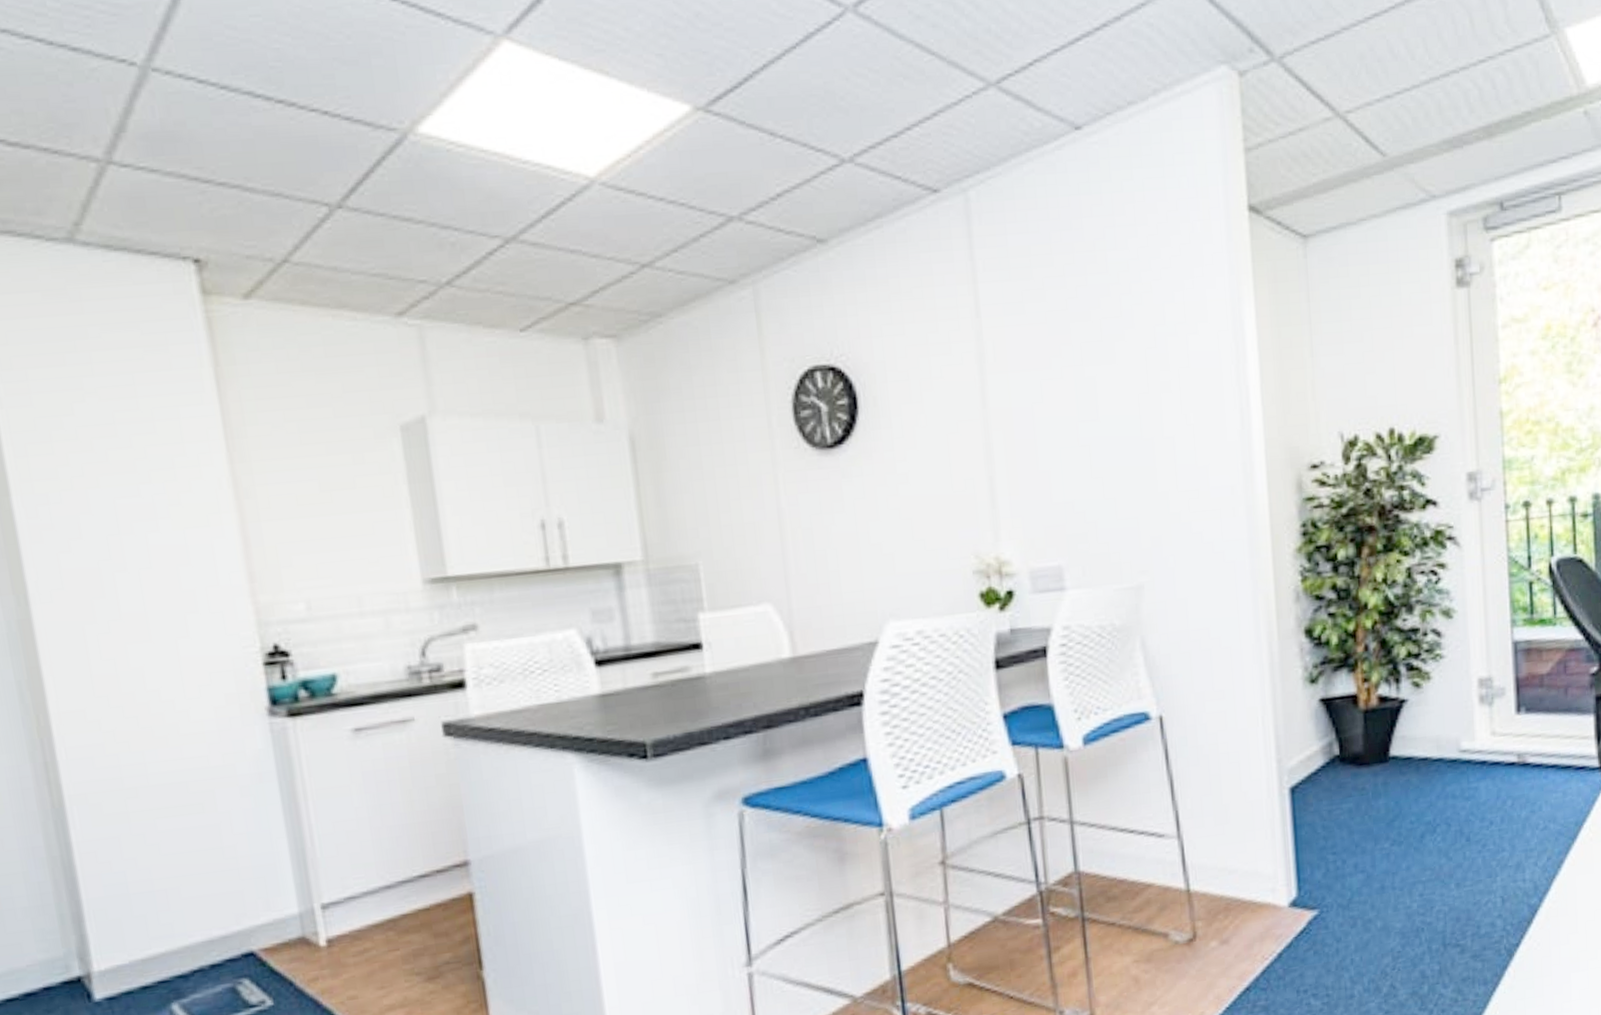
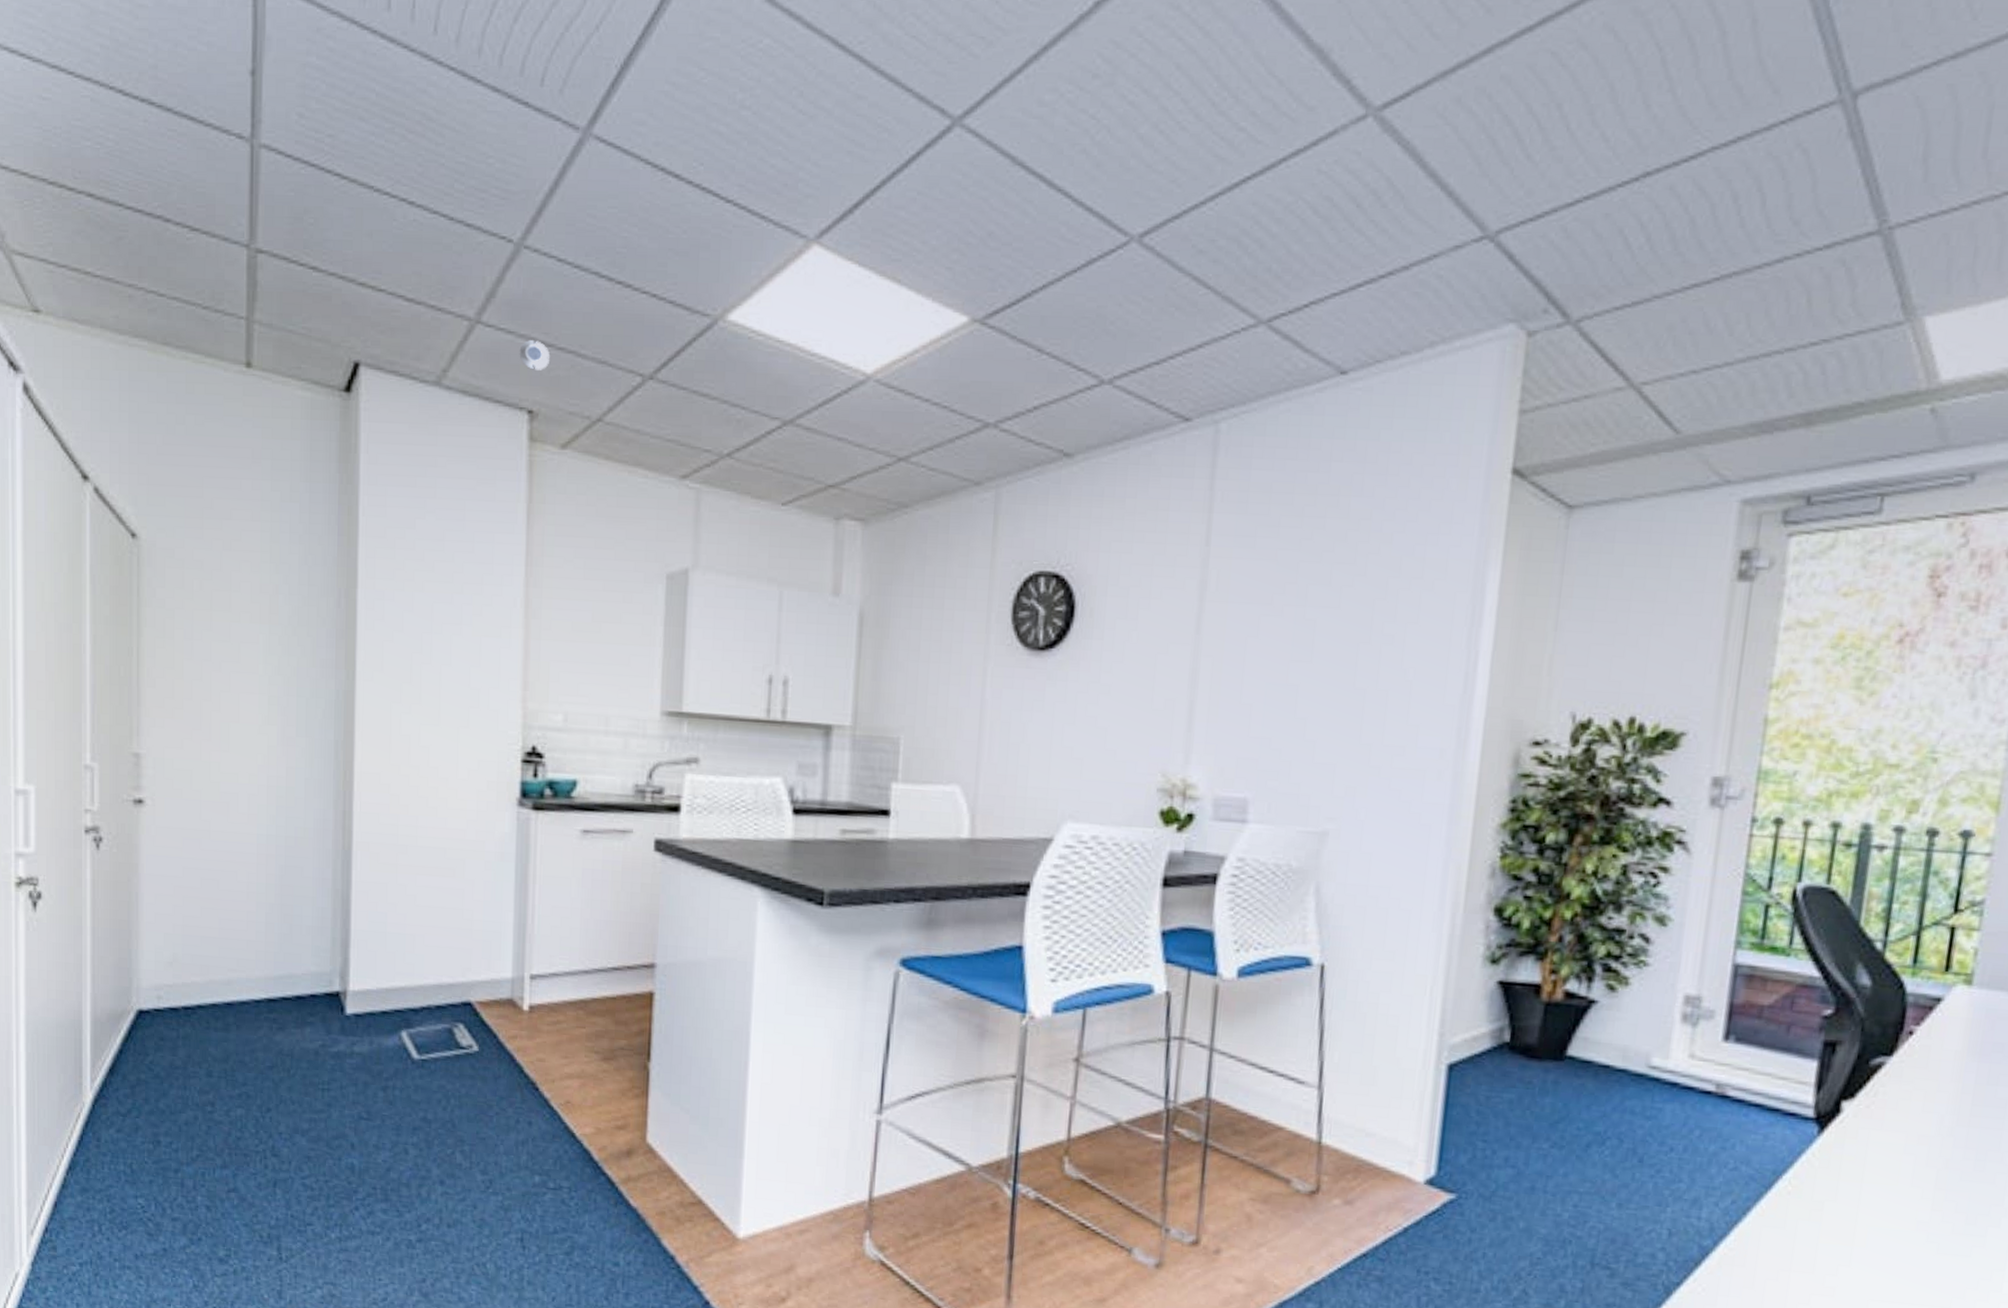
smoke detector: none [168,177,210,212] -> present [519,340,551,370]

